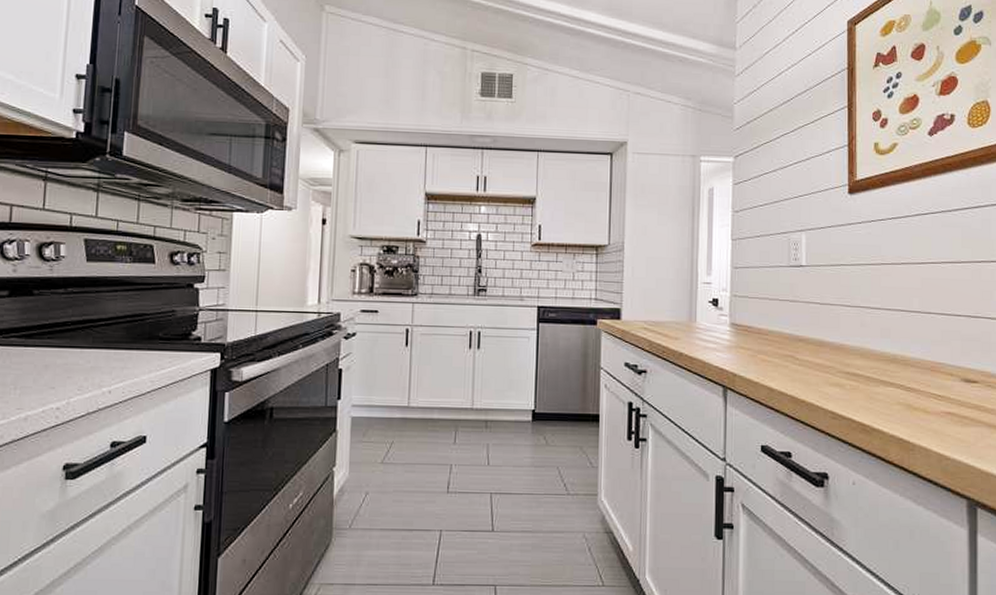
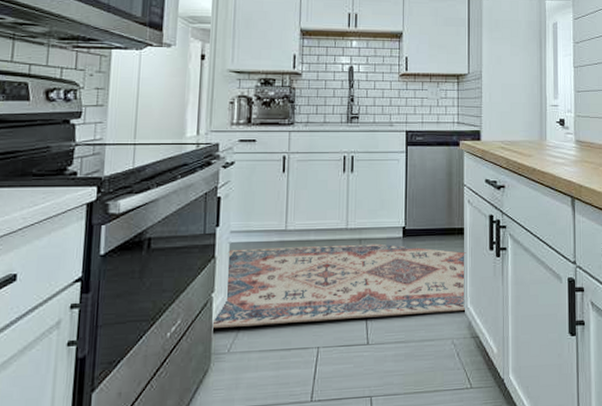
rug: none [335,423,601,504] -> present [213,243,466,328]

